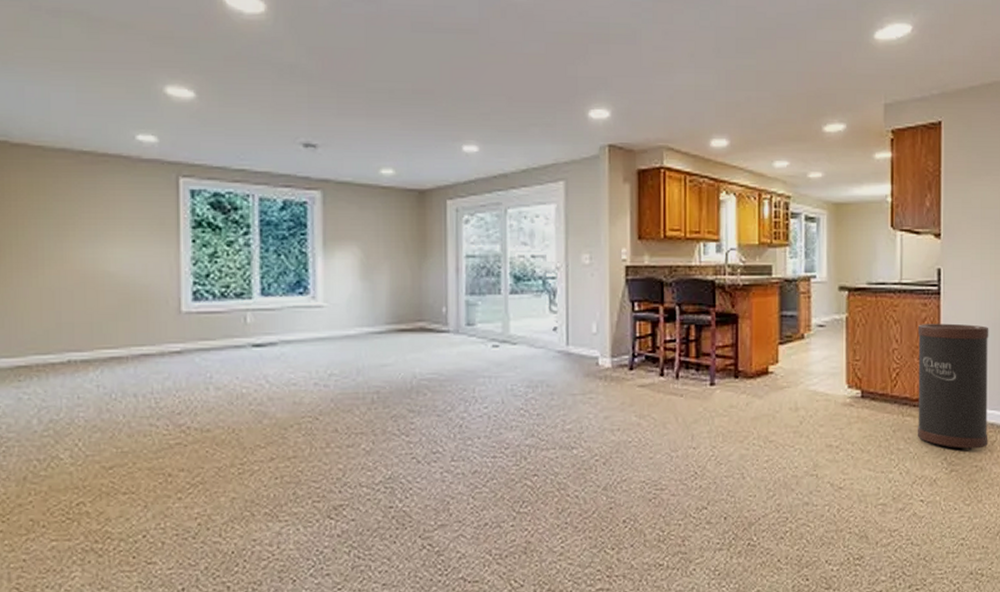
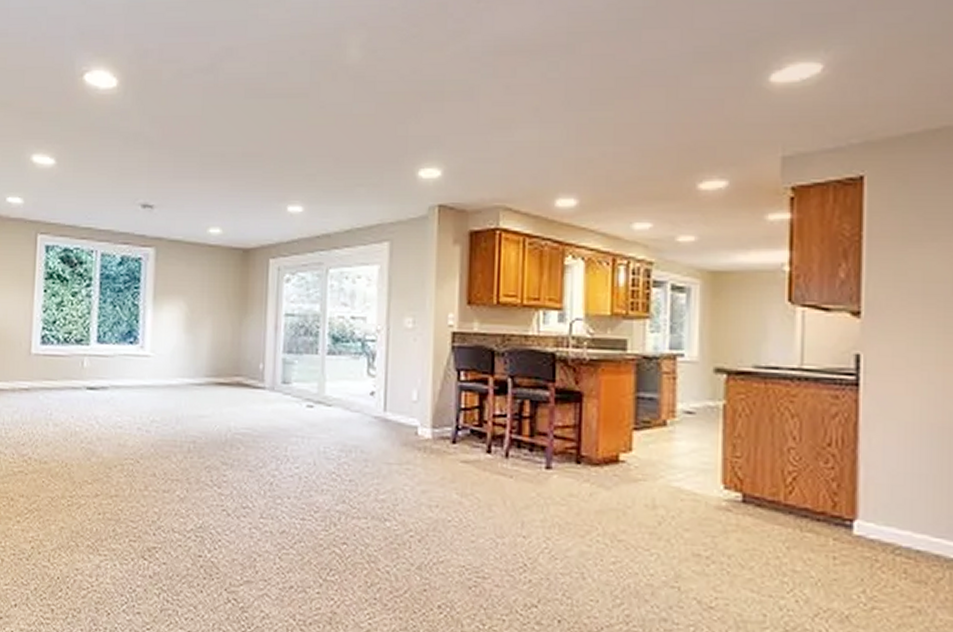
trash can: present [917,323,989,451] -> none [821,420,934,587]

